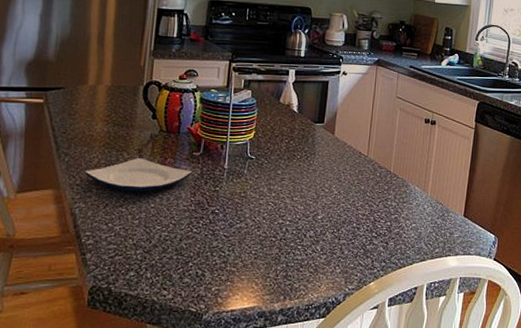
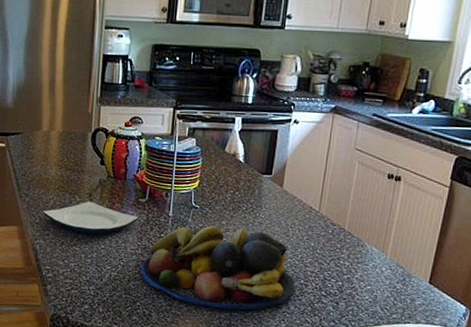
fruit bowl: none [194,176,349,260] -> present [140,225,296,310]

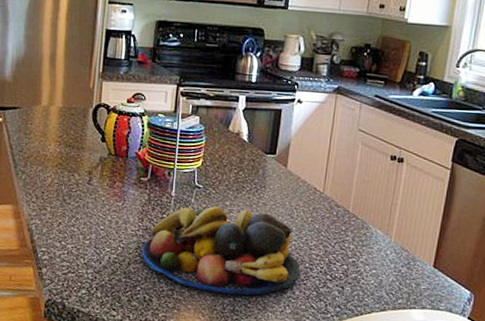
plate: present [43,201,139,234] -> none [40,180,140,214]

